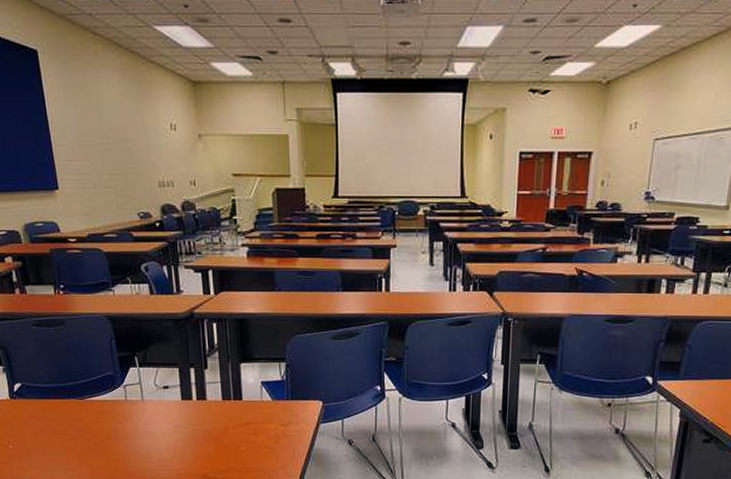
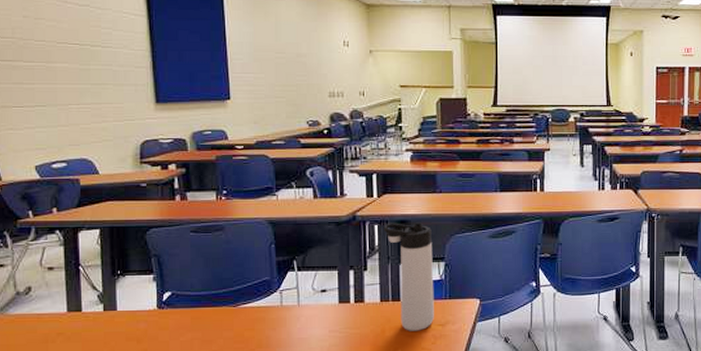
thermos bottle: none [222,321,277,430] -> present [384,223,434,331]

